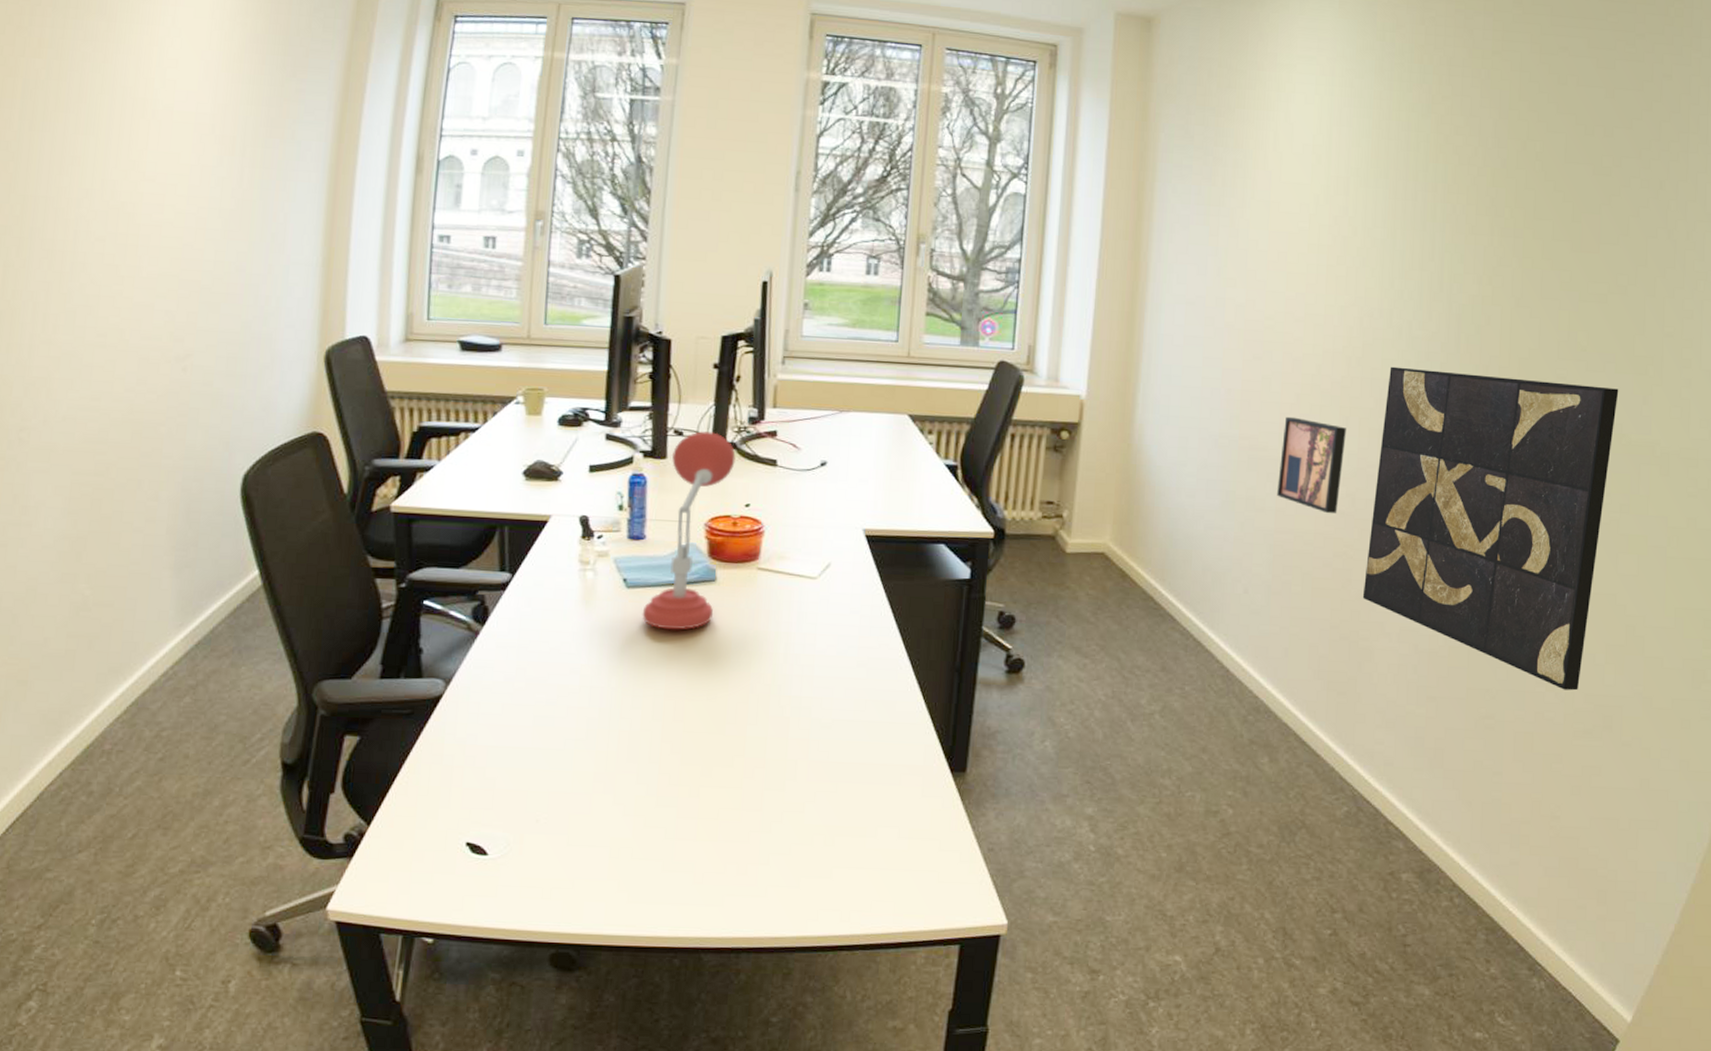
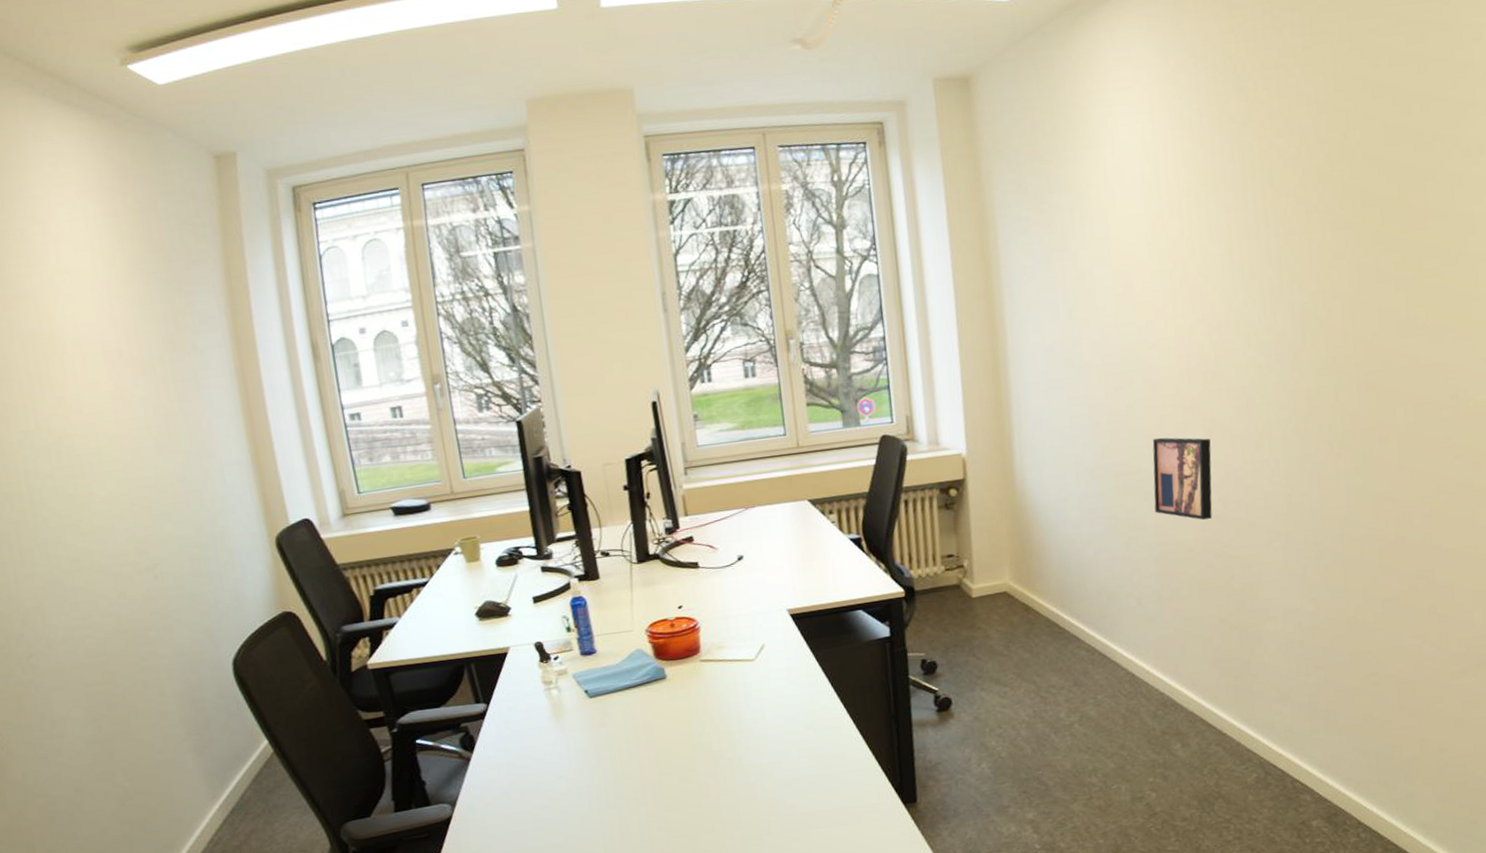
desk lamp: present [642,431,736,630] -> none [603,547,670,728]
wall art: present [1362,366,1619,691] -> none [1243,355,1461,639]

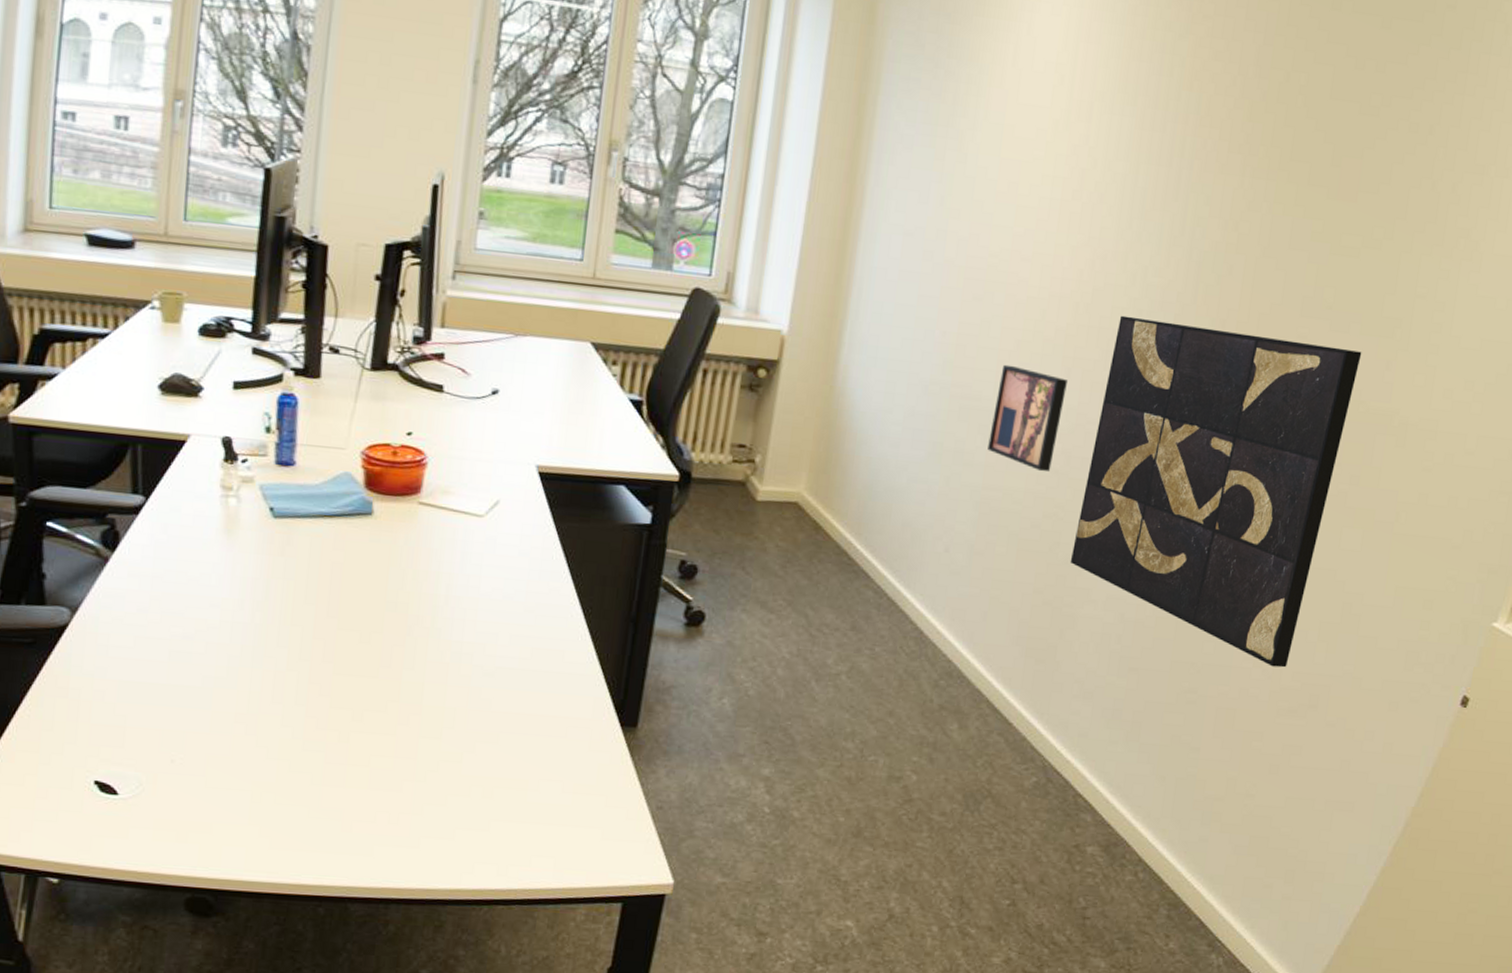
wall art: none [1243,355,1461,639] -> present [1070,315,1362,668]

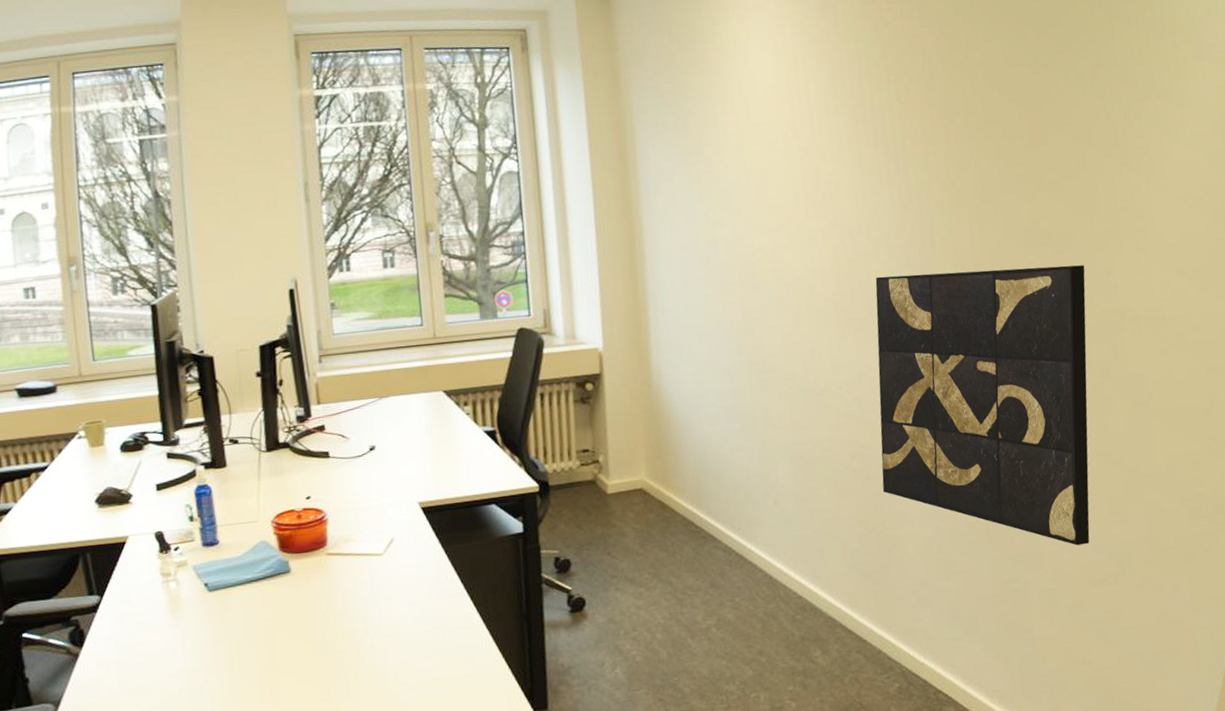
wall art: present [987,364,1067,472] -> none [787,337,848,421]

